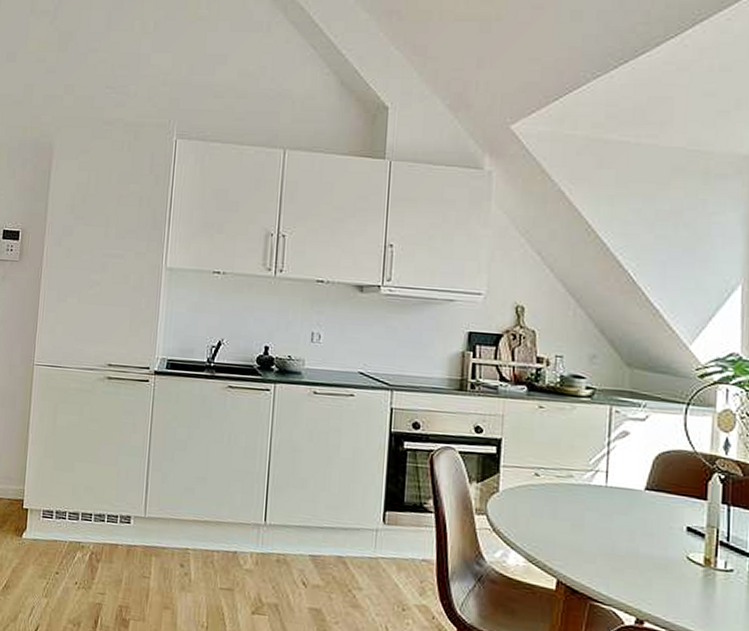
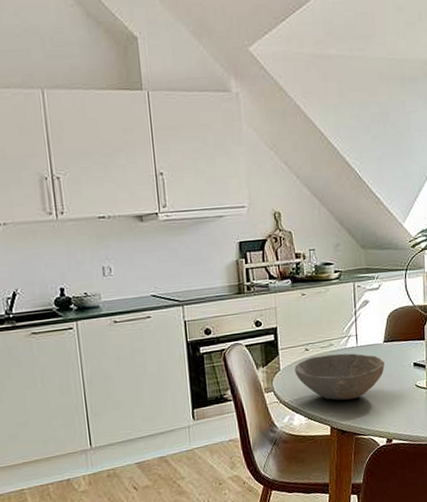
bowl: none [517,485,643,553] -> present [294,353,384,401]

